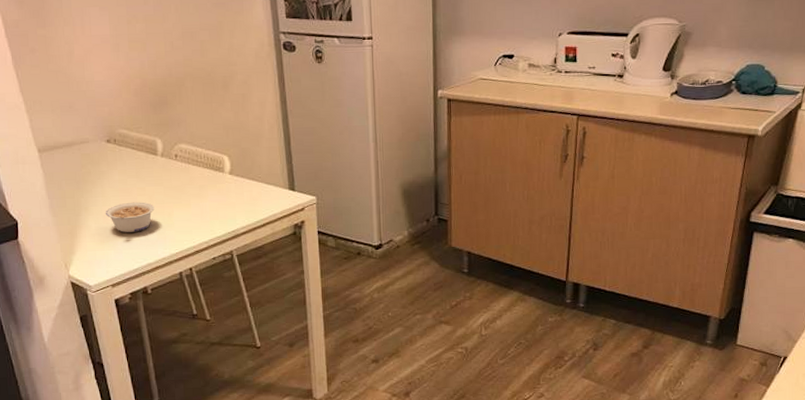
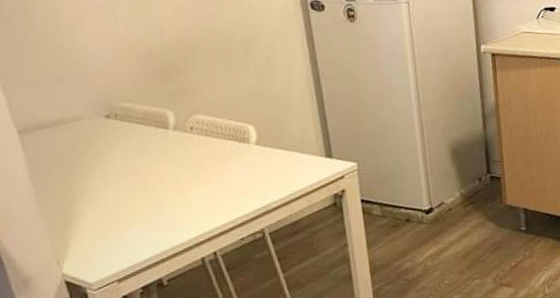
legume: present [105,202,155,232] -> none [106,182,168,219]

